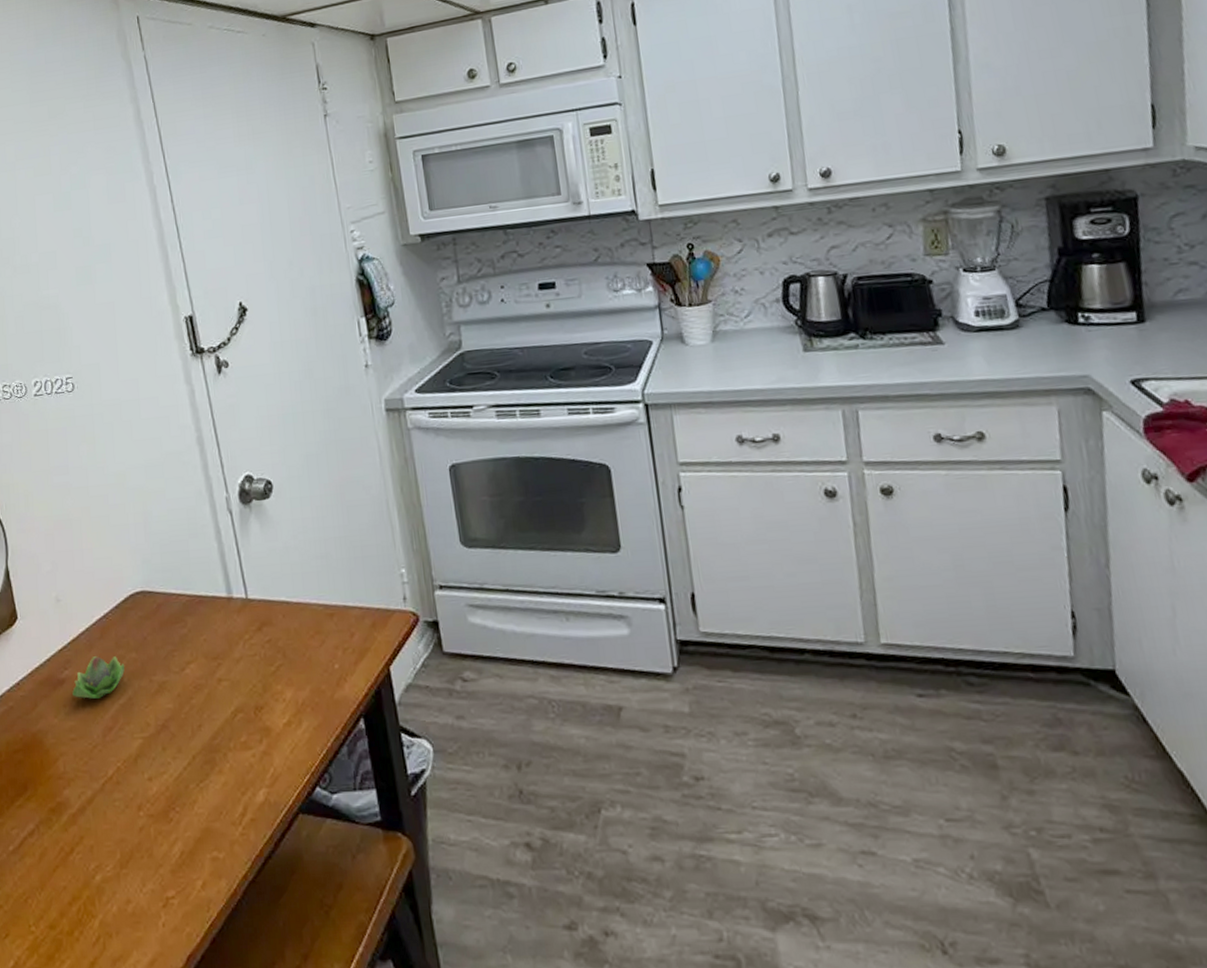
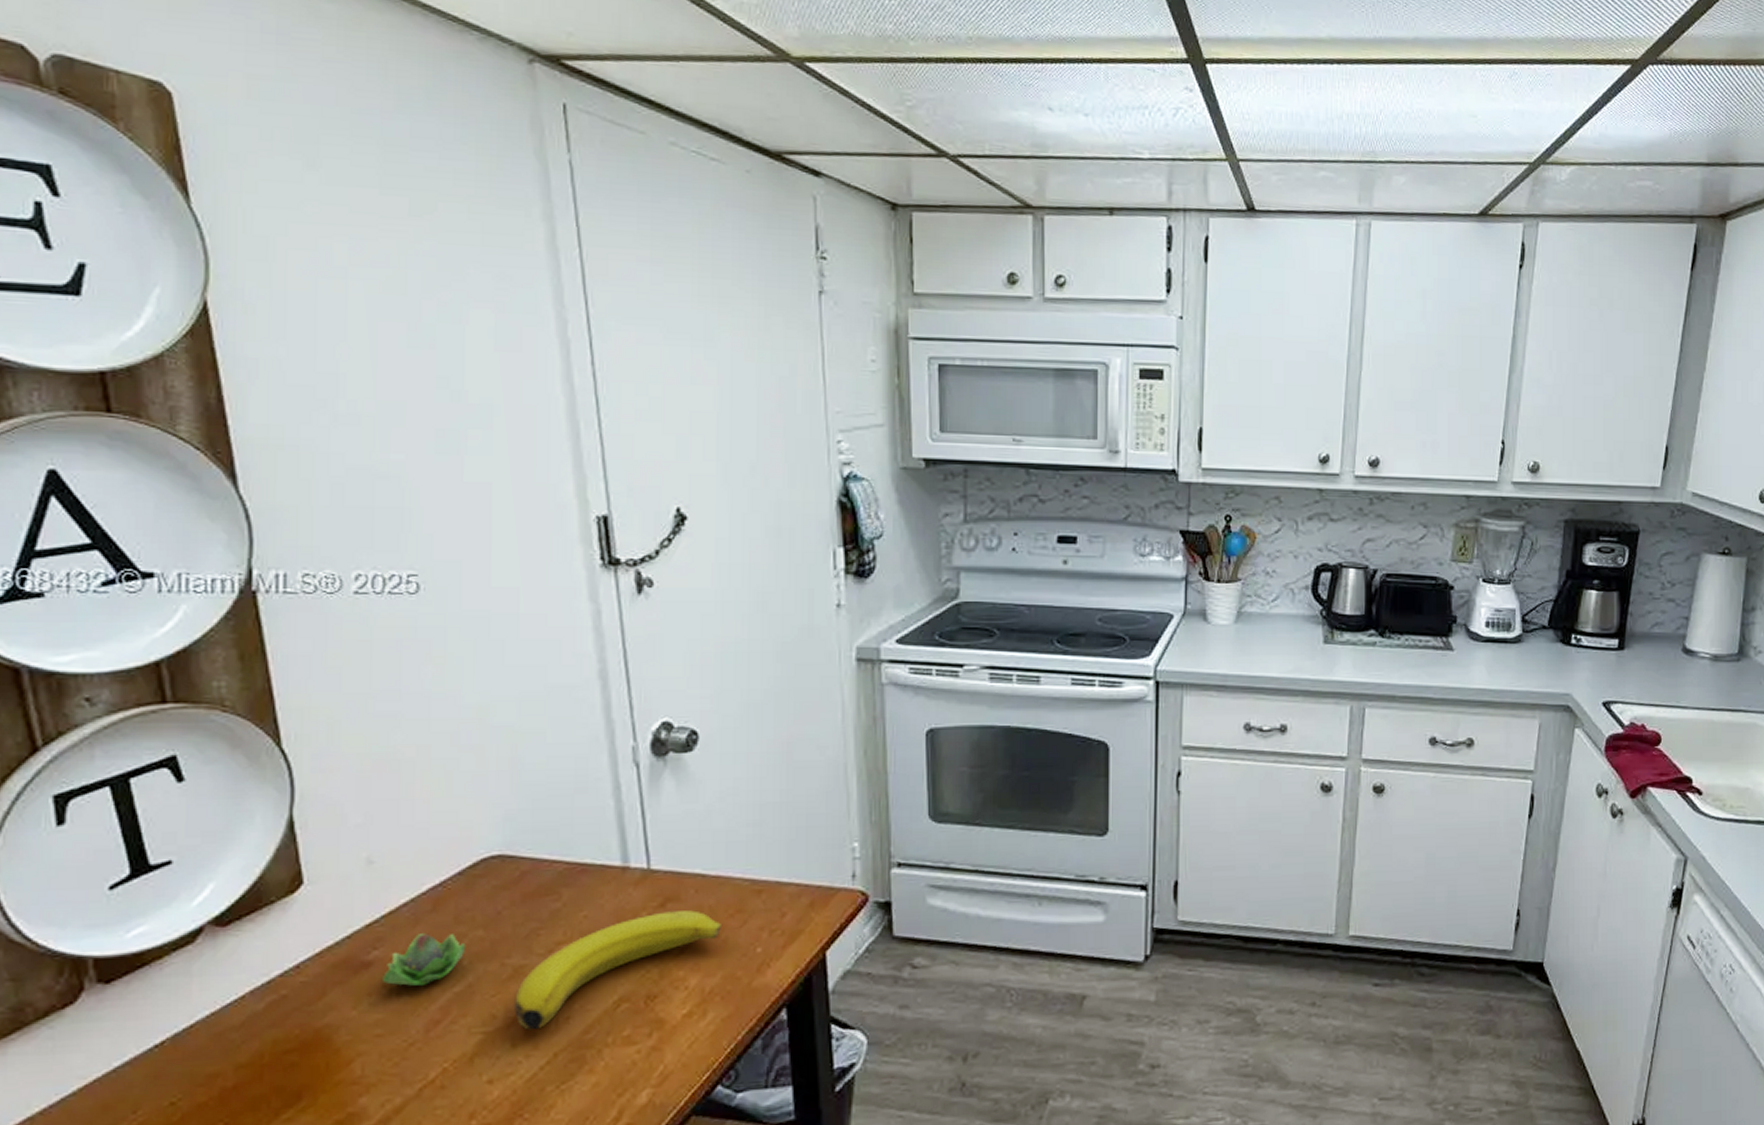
fruit: none [161,633,307,736] -> present [514,910,723,1030]

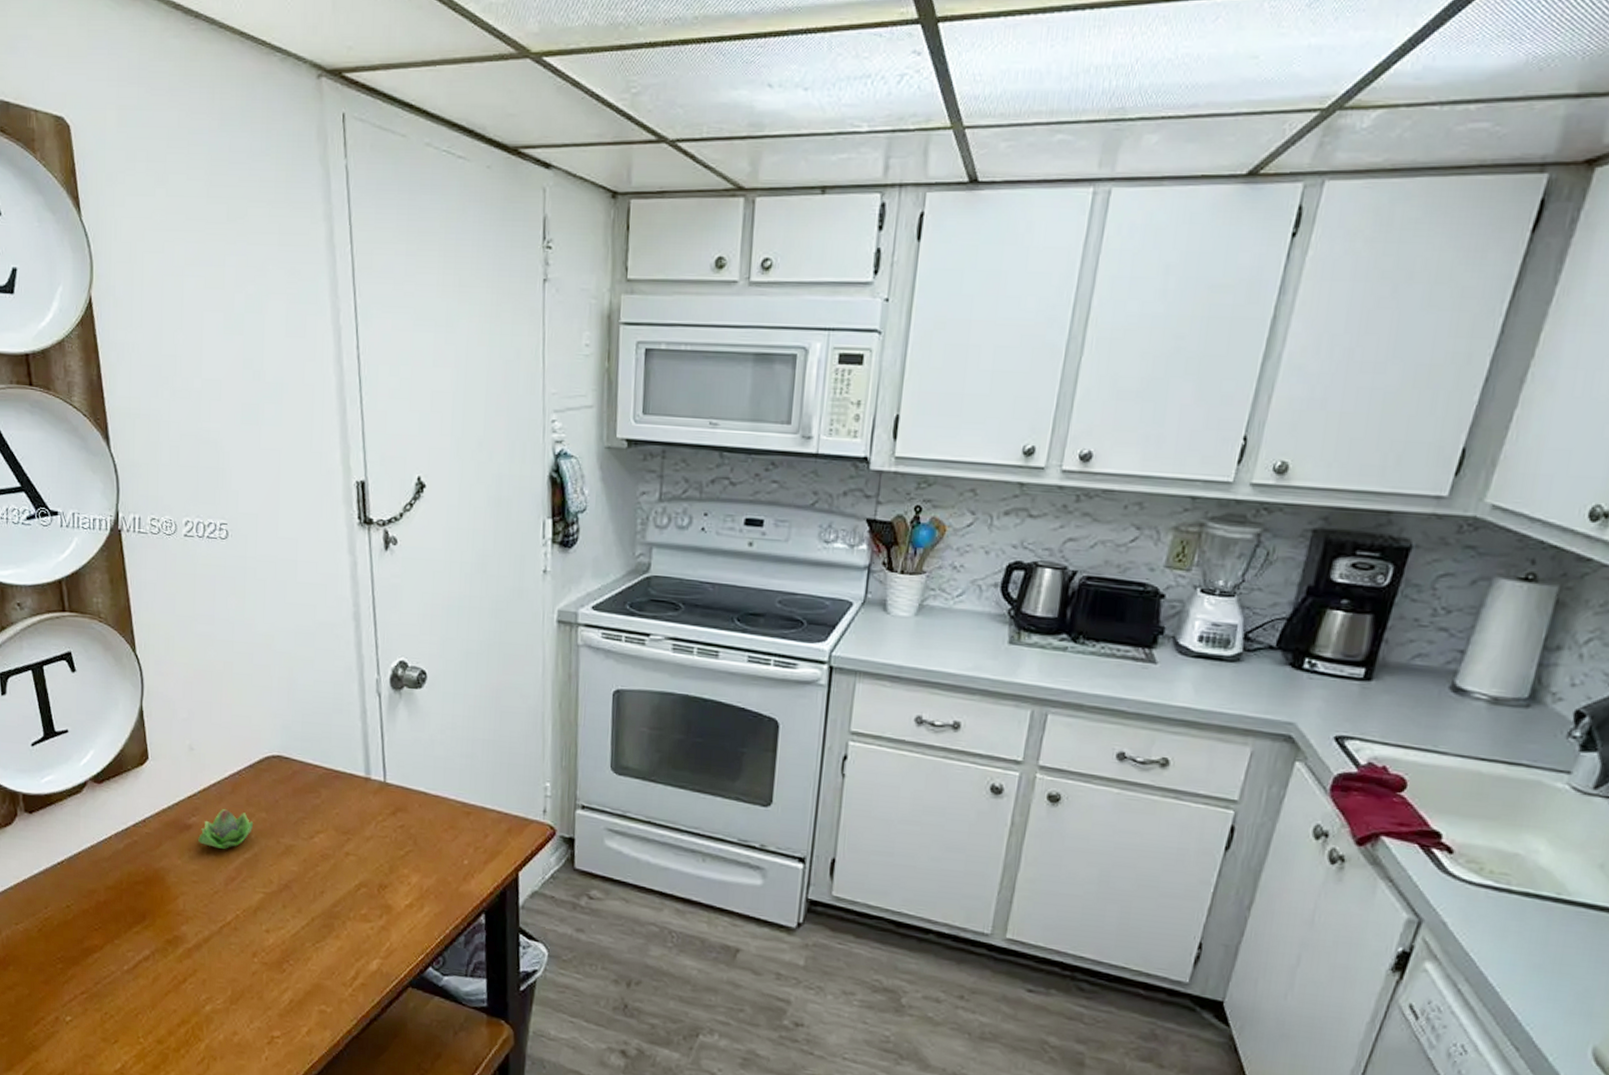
fruit: present [514,910,723,1030] -> none [285,819,439,897]

